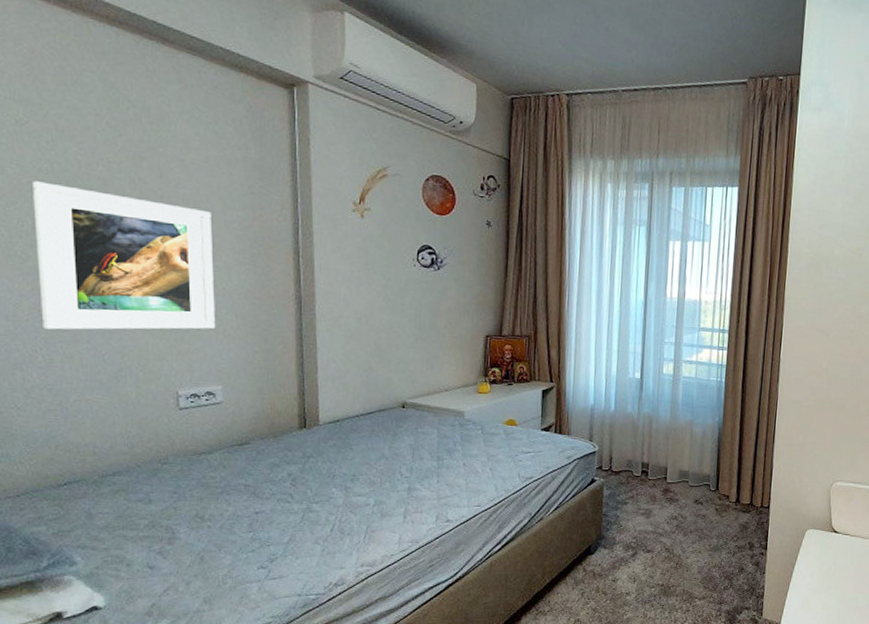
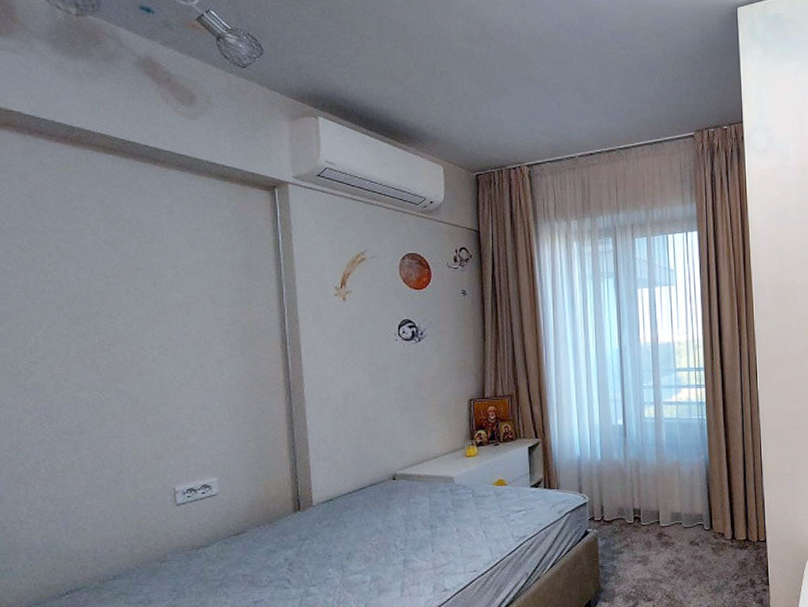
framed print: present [33,181,216,330] -> none [36,301,210,441]

